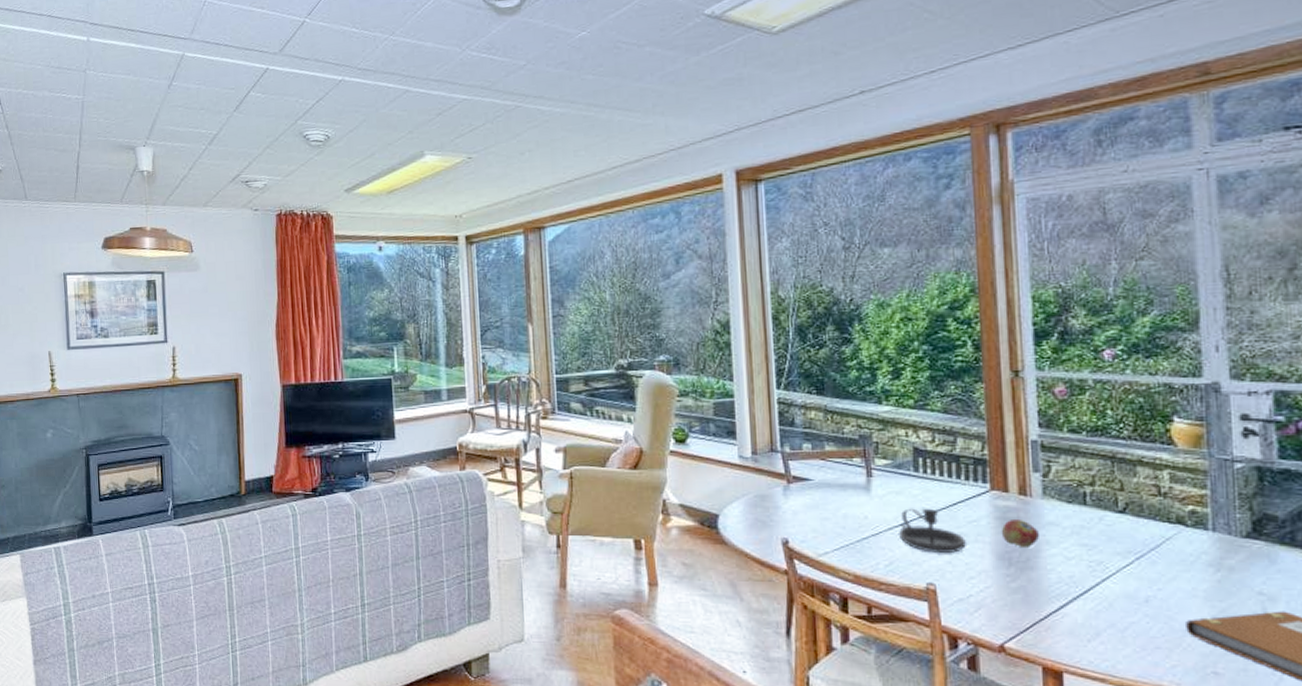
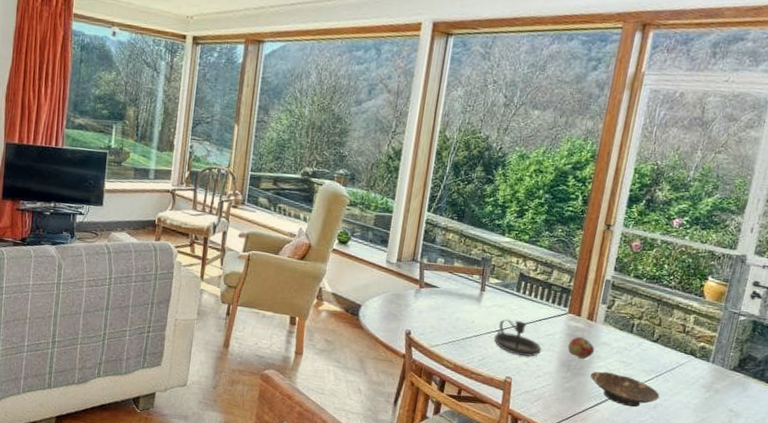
bowl: none [1042,561,1149,605] -> present [590,371,660,407]

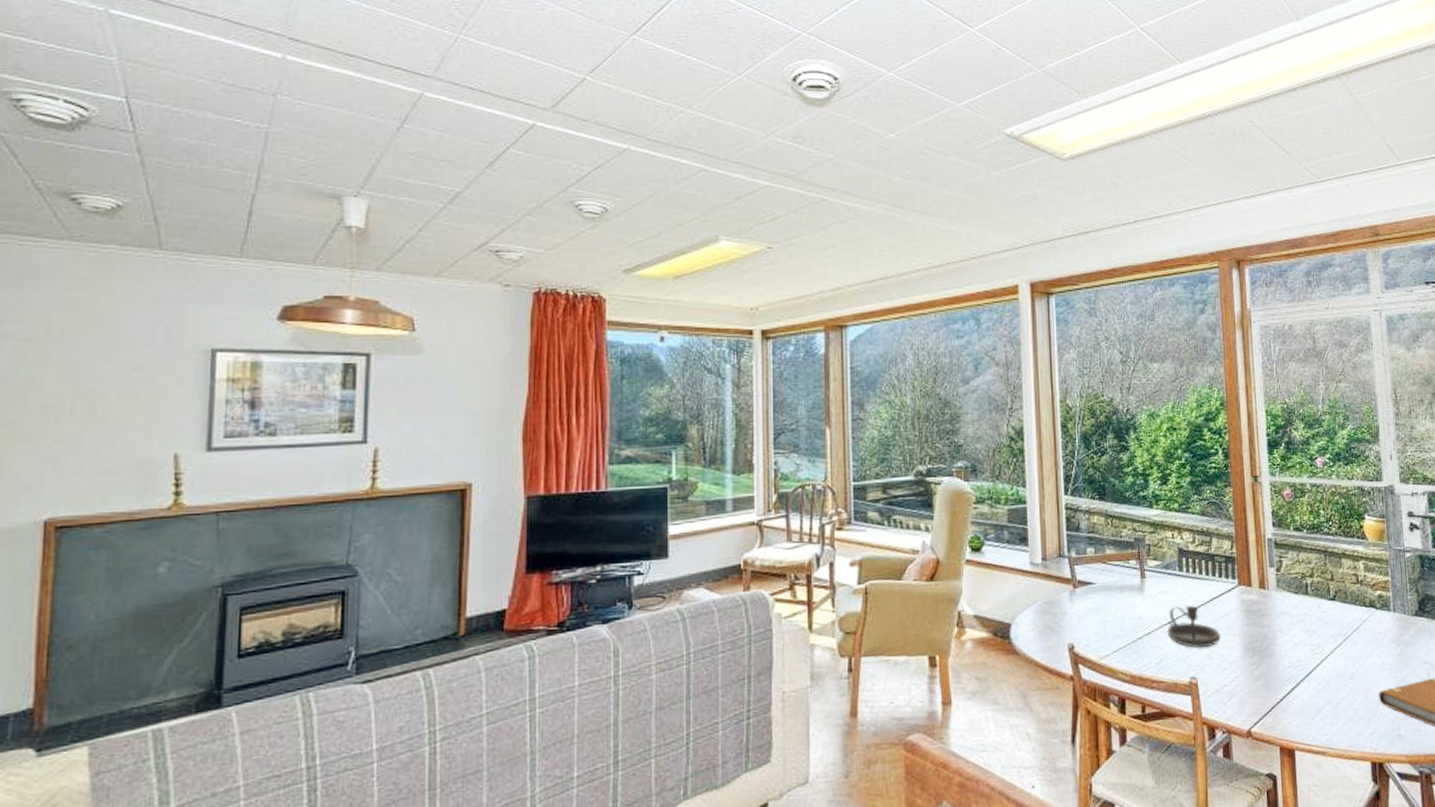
fruit: present [567,336,594,360] -> none [1246,610,1275,638]
bowl: present [590,371,660,407] -> none [1278,646,1354,683]

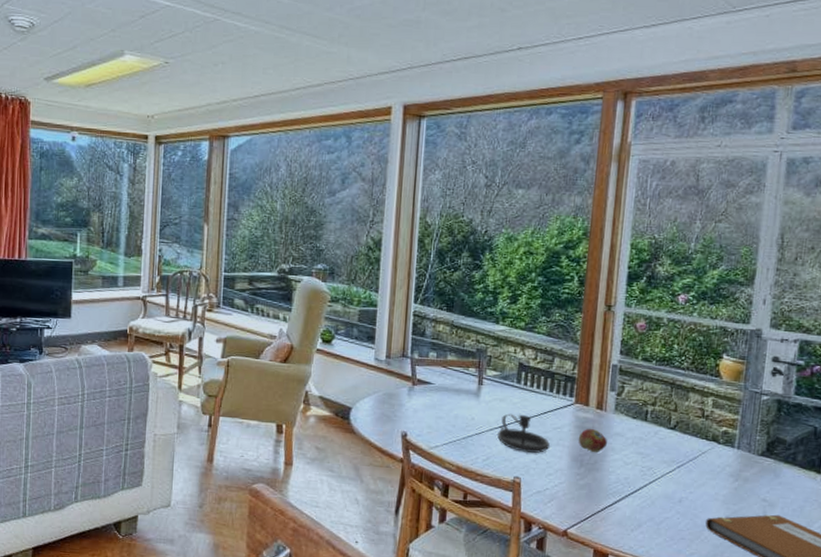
fruit: none [1246,610,1275,638] -> present [578,428,607,453]

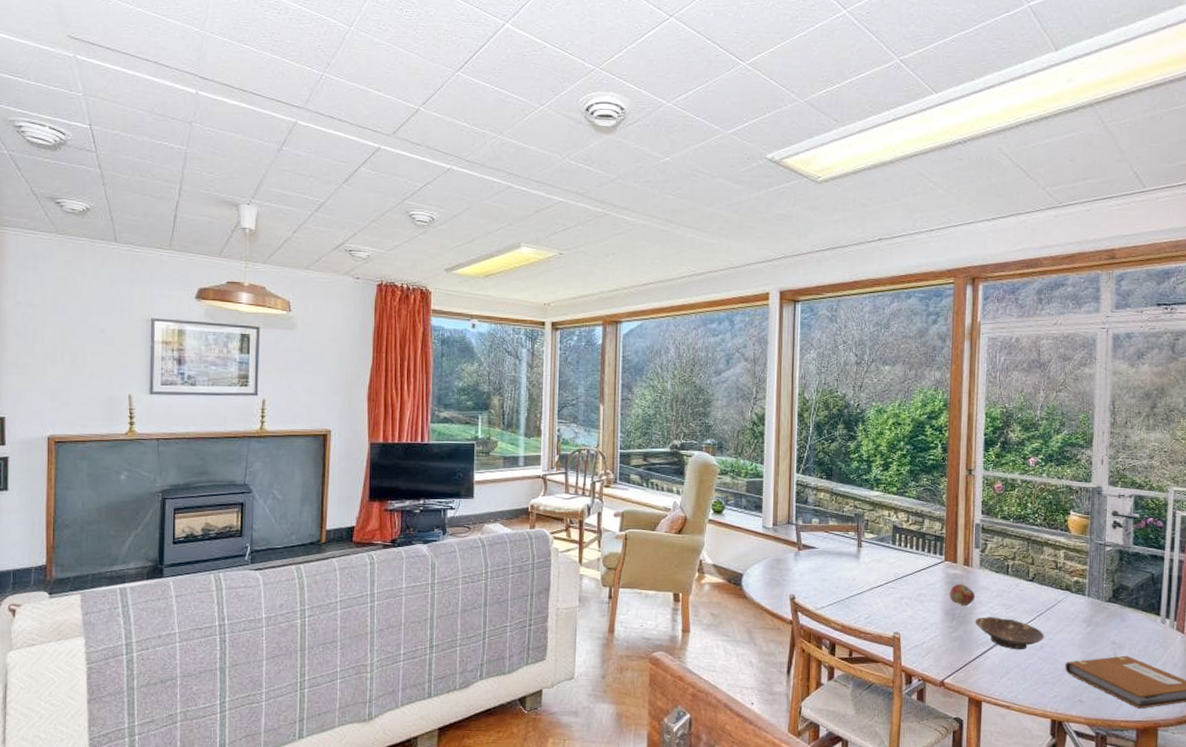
candlestick: present [497,413,550,453] -> none [877,573,924,609]
bowl: none [605,465,684,503] -> present [975,617,1044,650]

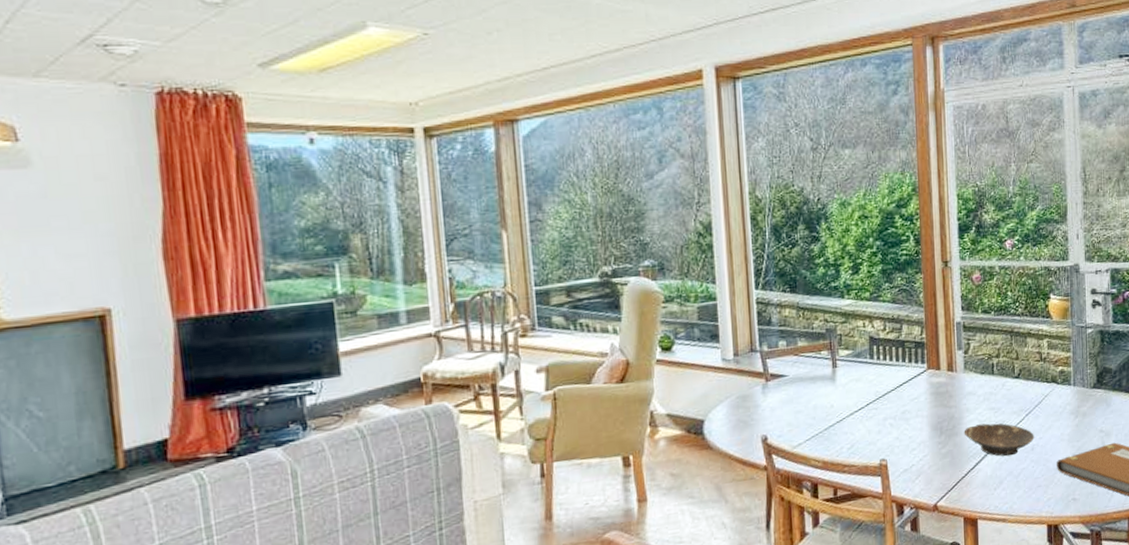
fruit: present [949,583,975,607] -> none [935,392,962,418]

